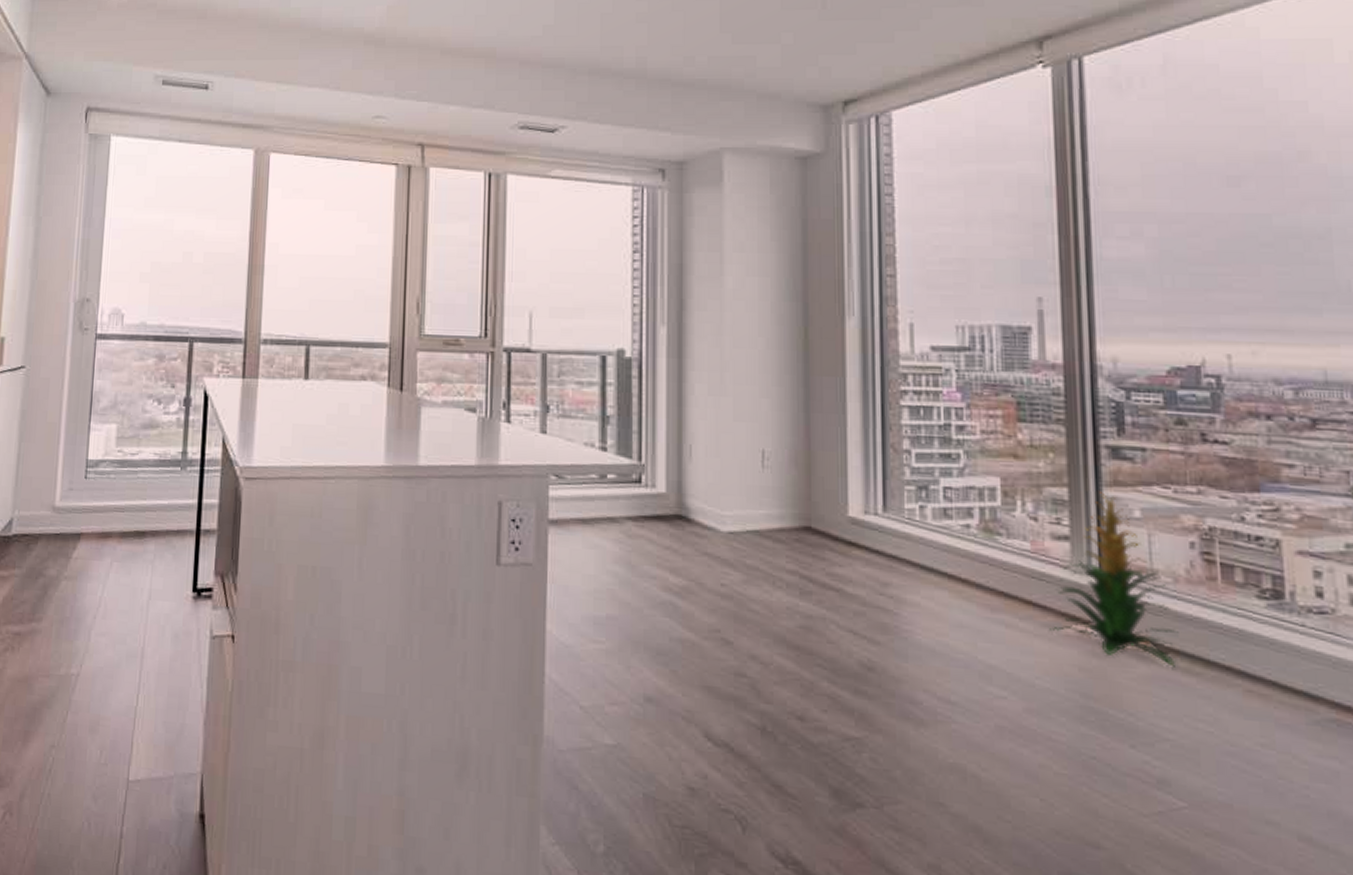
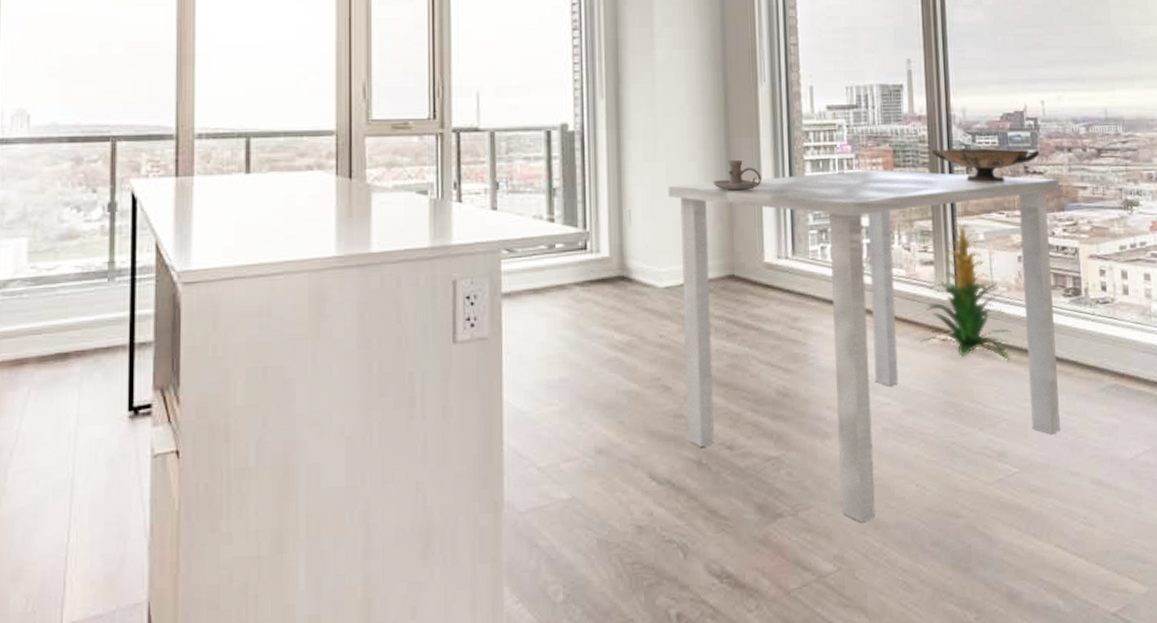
dining table: none [735,422,1253,833] -> present [668,170,1060,523]
candle holder: none [788,399,847,436] -> present [713,159,761,192]
decorative bowl: none [1069,403,1224,450] -> present [931,148,1040,182]

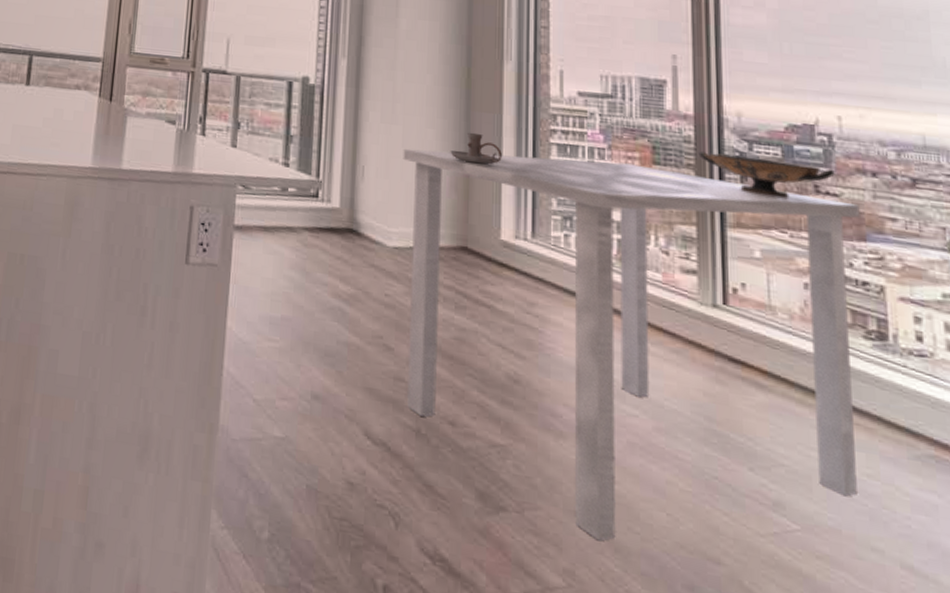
indoor plant: present [920,221,1011,360] -> none [678,232,794,398]

